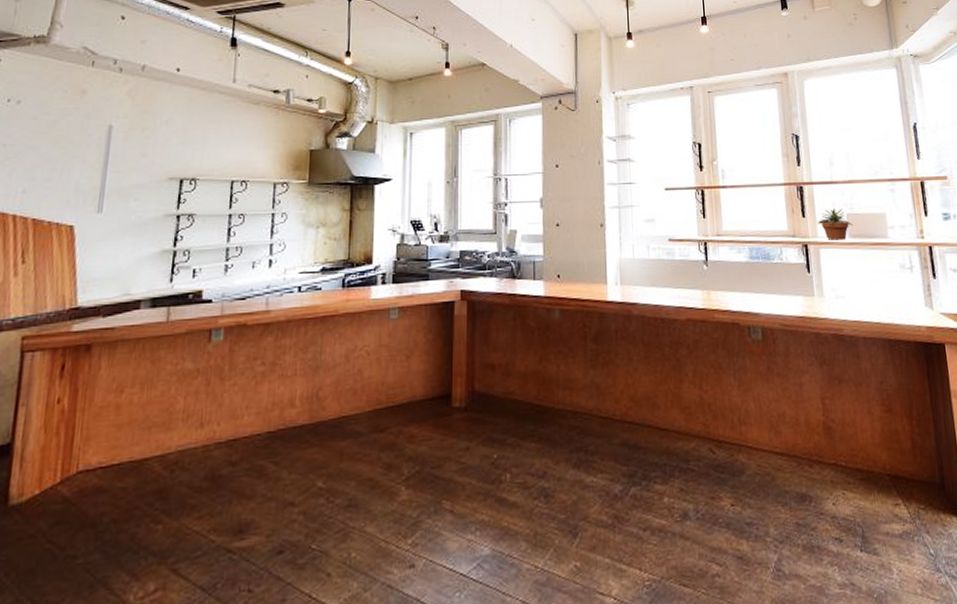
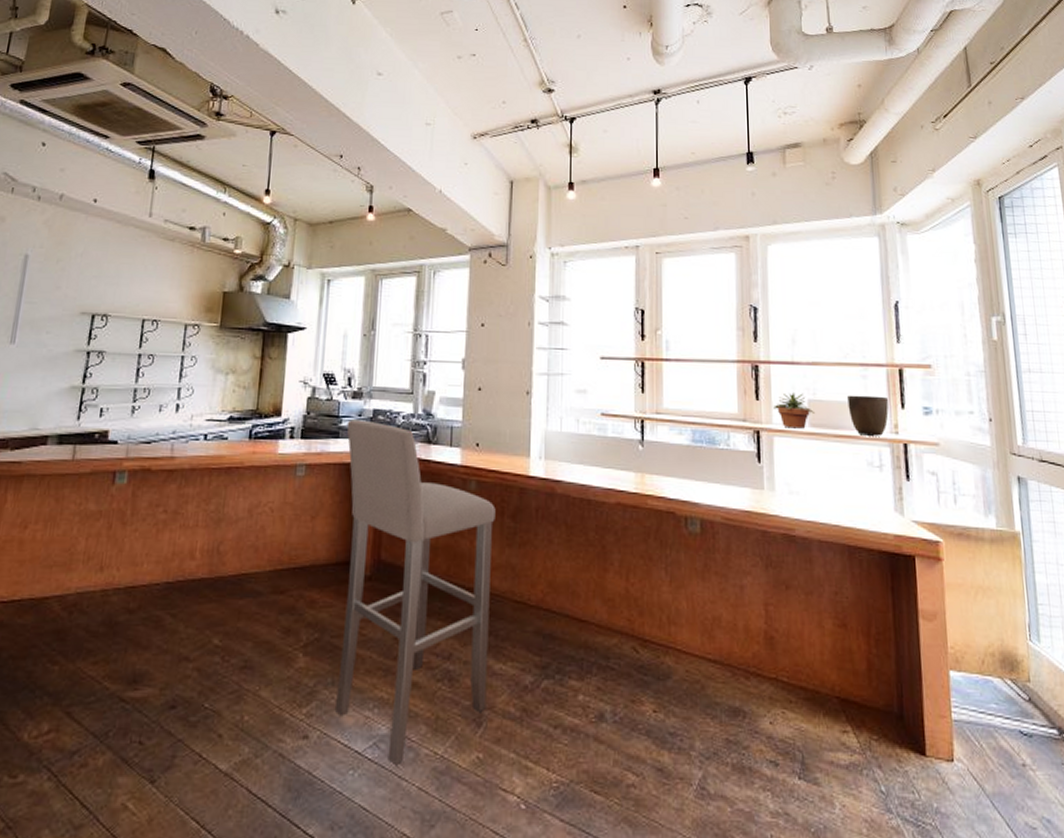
bar stool: none [435,261,581,582] -> present [334,419,496,764]
ceramic pot: none [879,206,915,242] -> present [847,395,889,436]

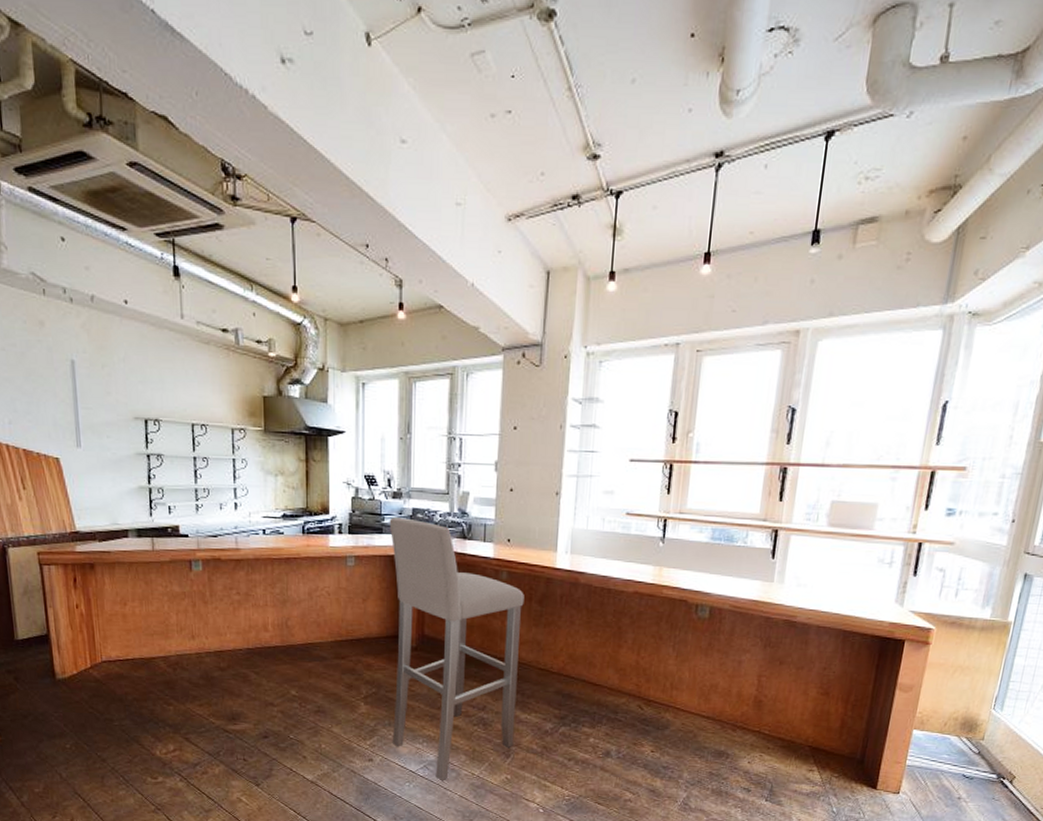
potted plant: present [774,393,816,429] -> none [795,494,837,528]
ceramic pot: present [847,395,889,436] -> none [870,496,914,536]

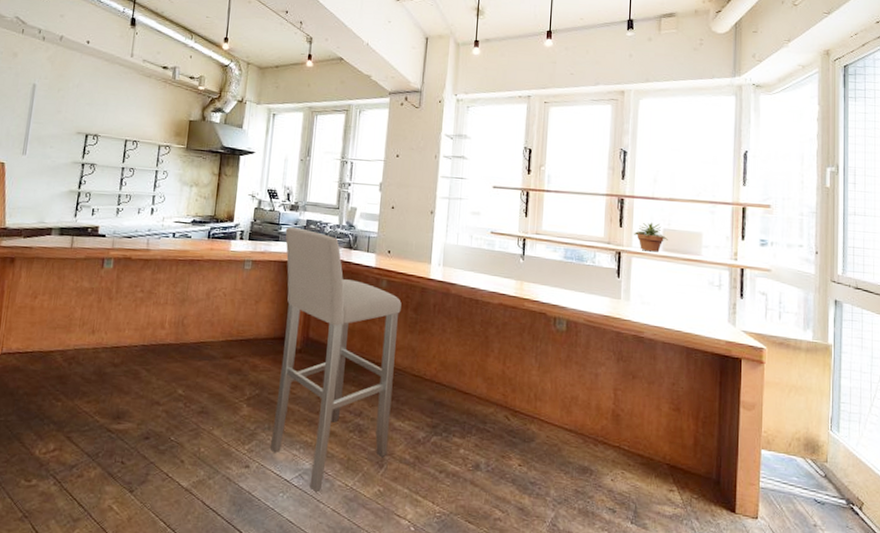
potted plant: none [795,494,837,528] -> present [634,222,669,252]

